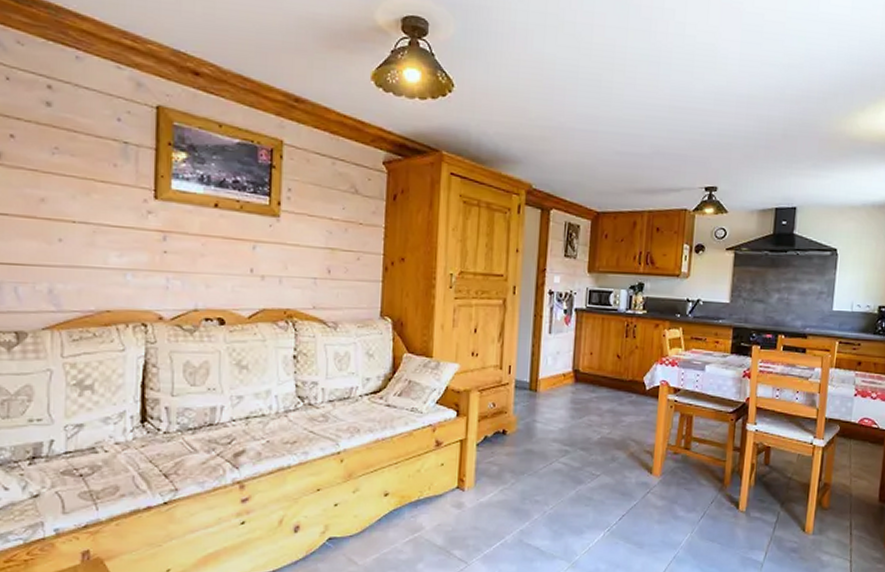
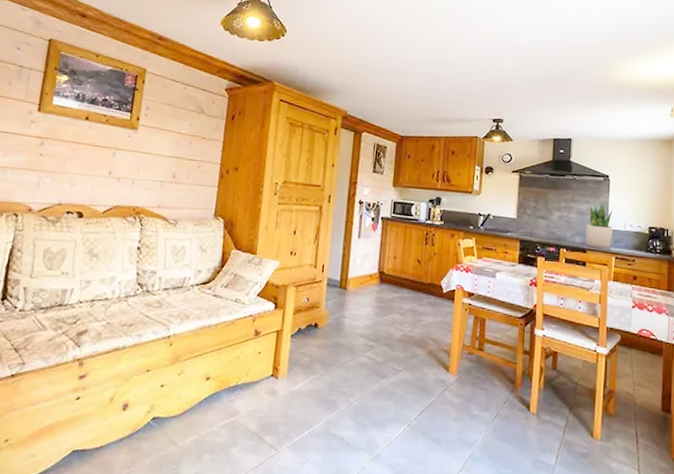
planter: none [807,282,840,334] -> present [585,204,613,250]

